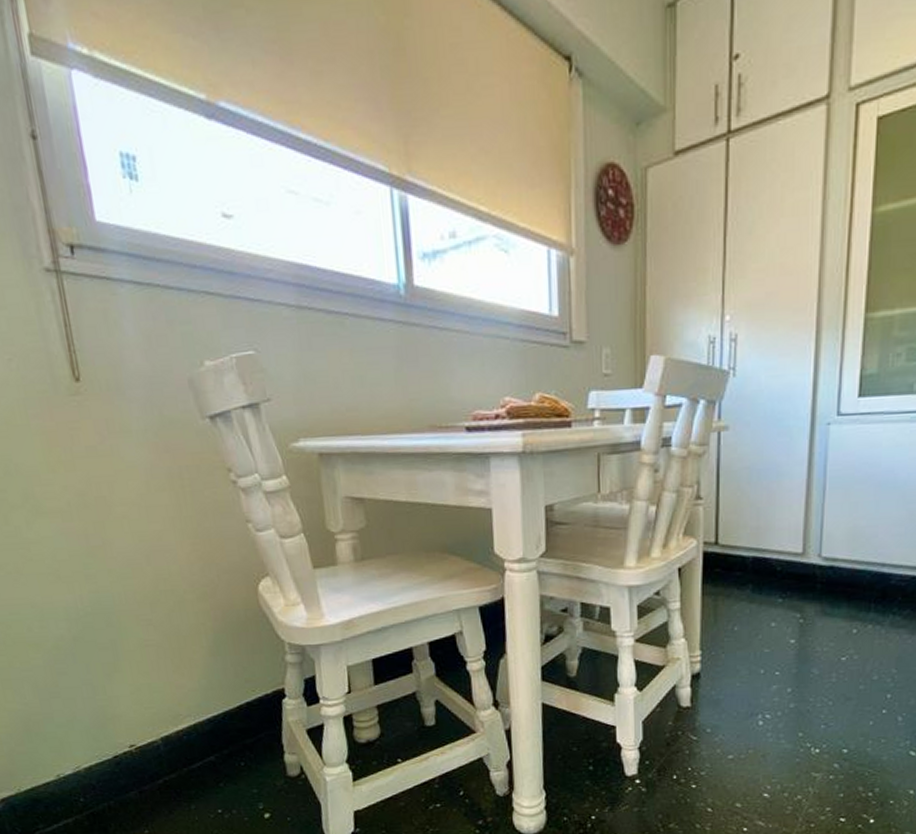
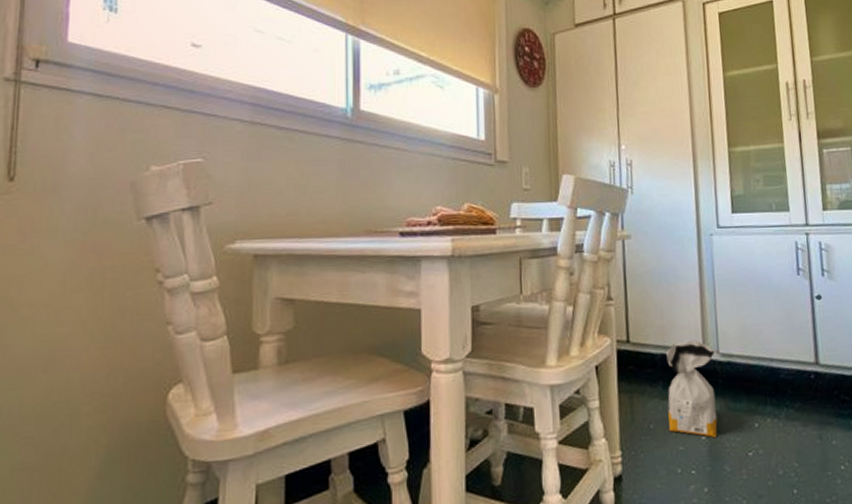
bag: none [755,542,817,642] -> present [666,340,717,438]

